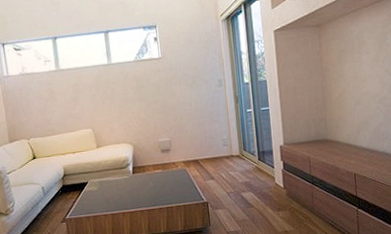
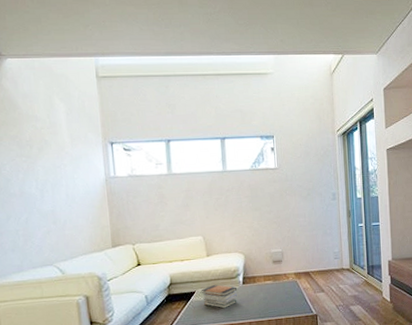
book stack: none [93,175,129,198] -> present [201,285,238,309]

